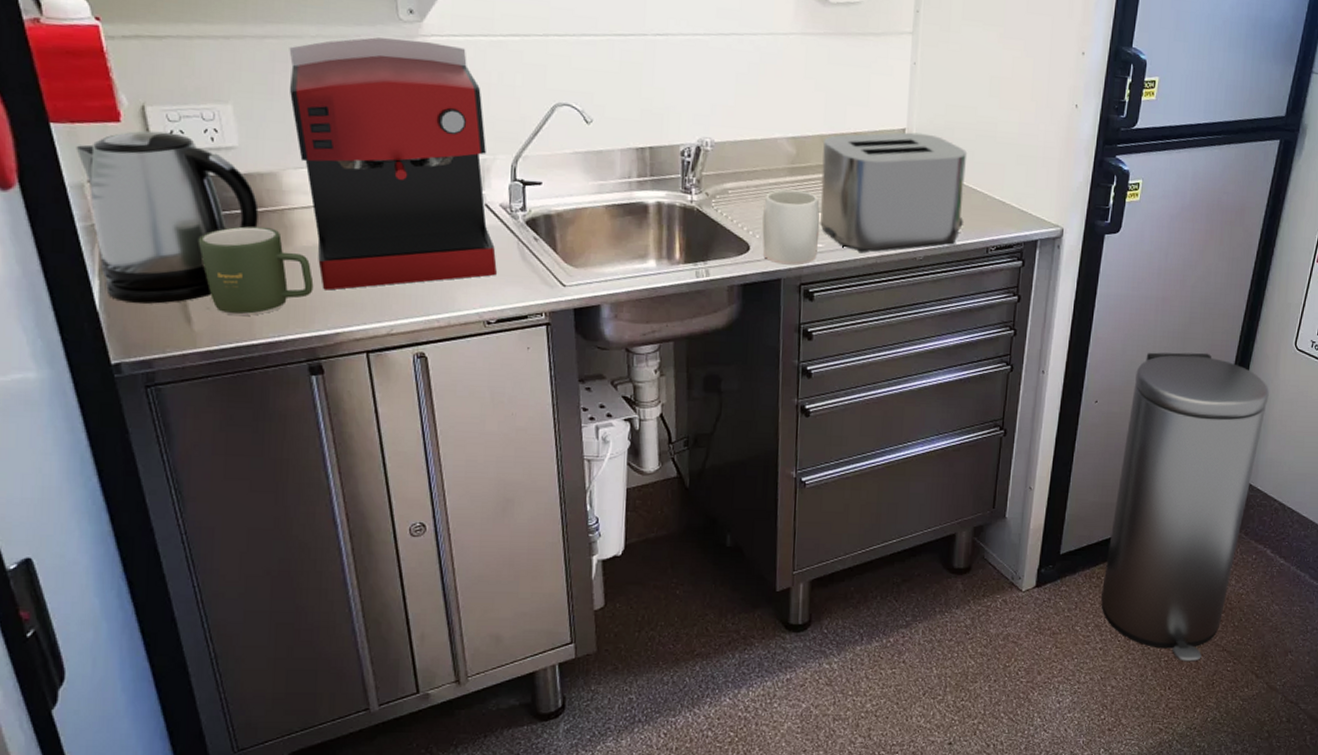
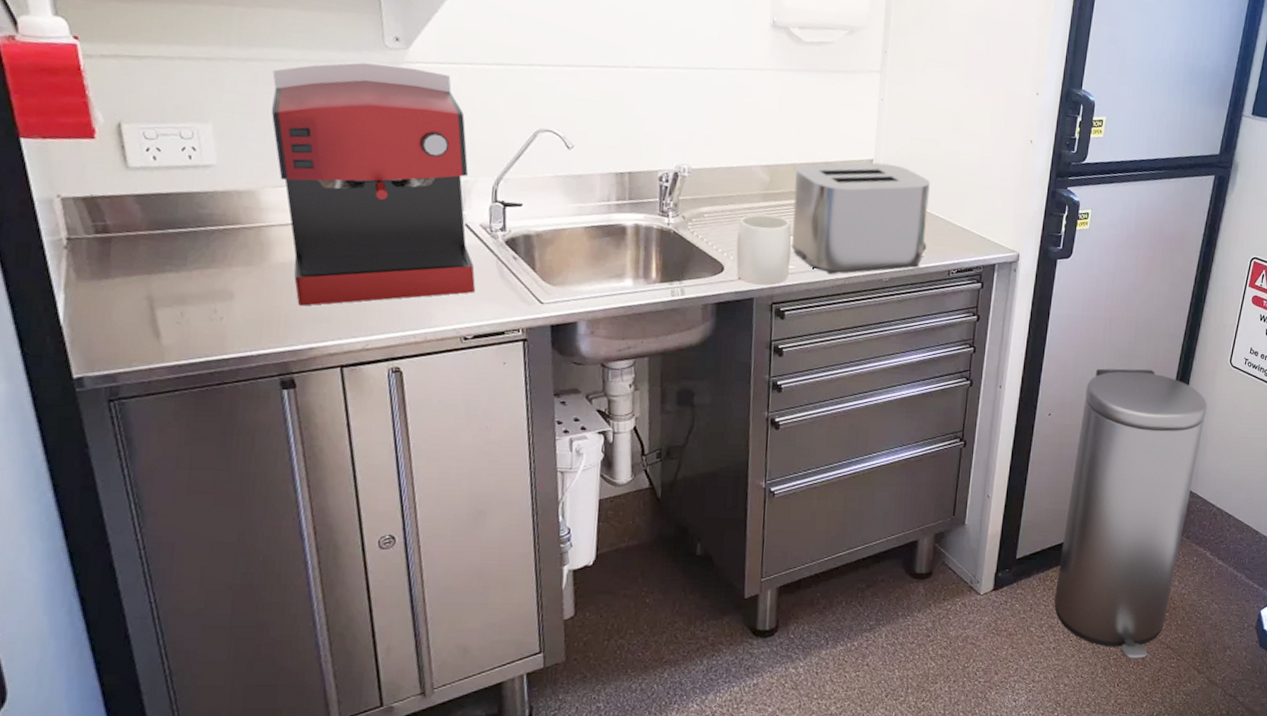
kettle: present [76,130,259,304] -> none [46,147,235,318]
mug: present [198,226,314,317] -> none [170,242,289,331]

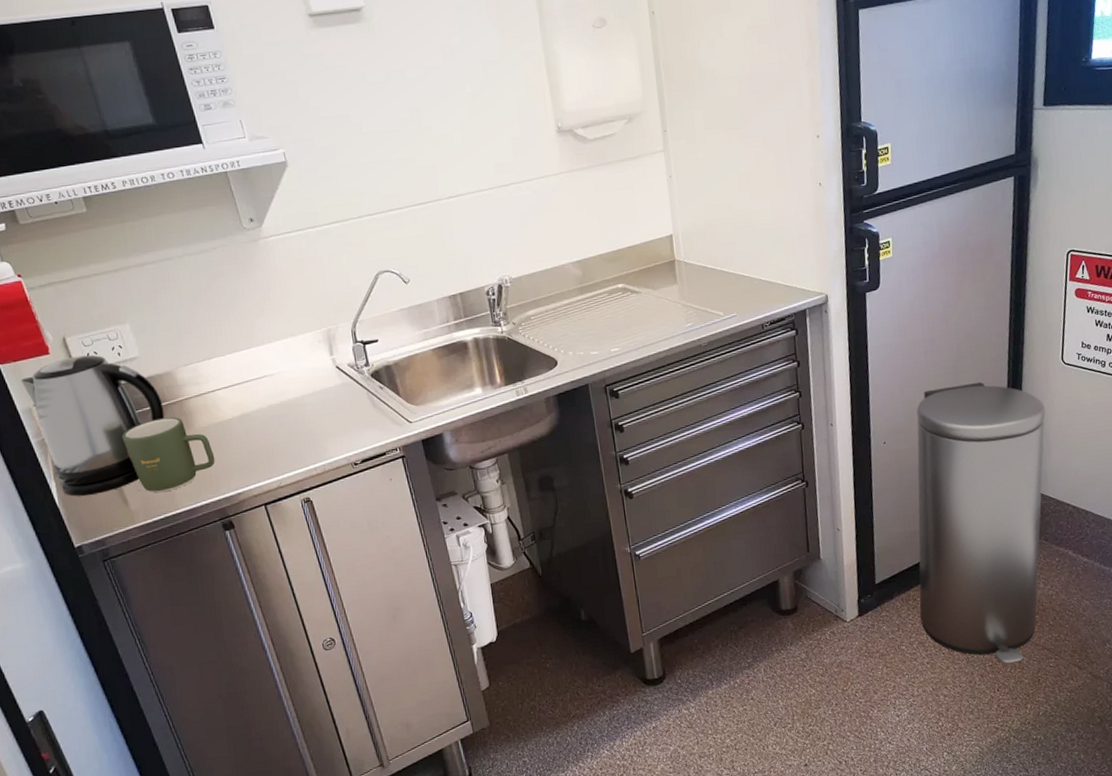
kettle: none [46,147,235,318] -> present [21,354,165,497]
mug: none [170,242,289,331] -> present [122,417,215,493]
coffee maker: present [272,62,475,306] -> none [164,241,355,460]
mug: present [736,214,792,286] -> none [562,305,615,372]
toaster: present [790,162,931,275] -> none [604,235,737,350]

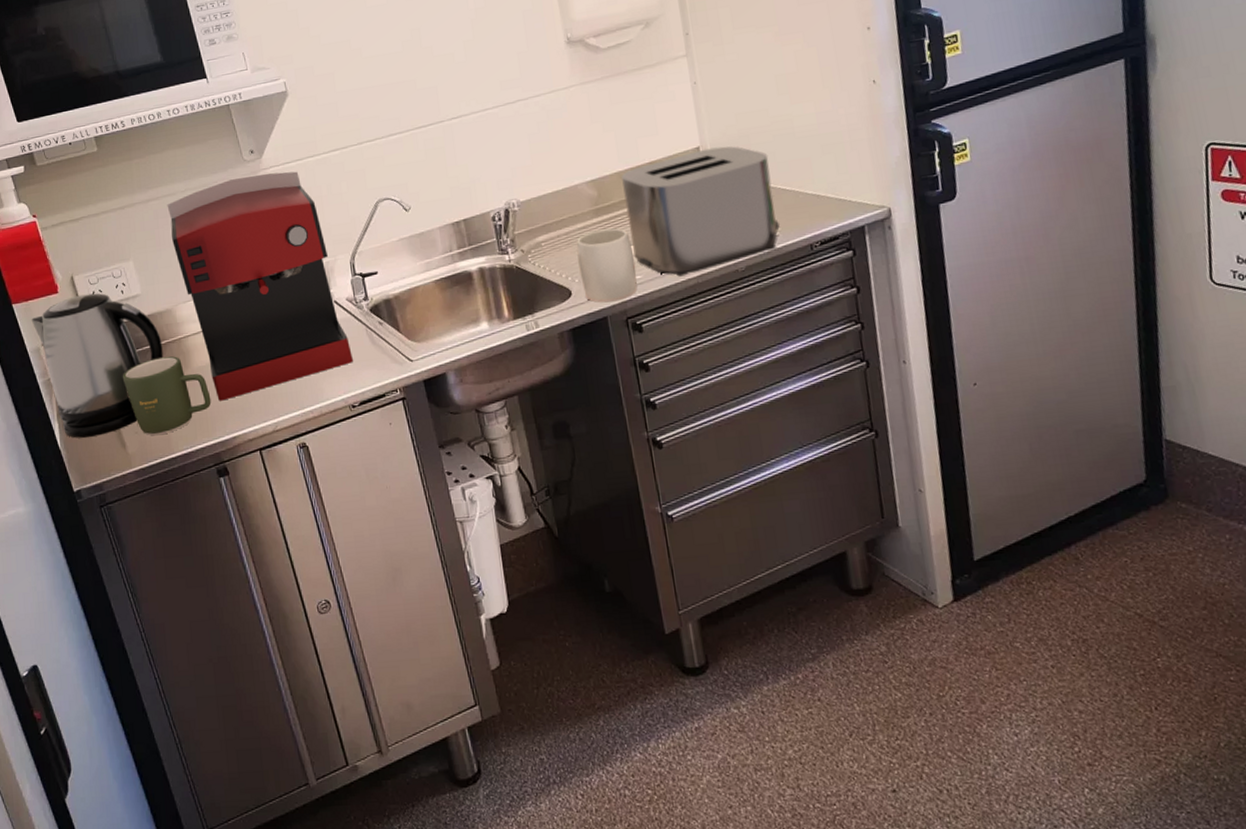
coffee maker: none [164,241,355,460] -> present [167,171,353,401]
mug: none [562,305,615,372] -> present [576,228,638,303]
toaster: none [604,235,737,350] -> present [622,146,780,277]
pedal bin: present [916,381,1046,664] -> none [1014,308,1205,674]

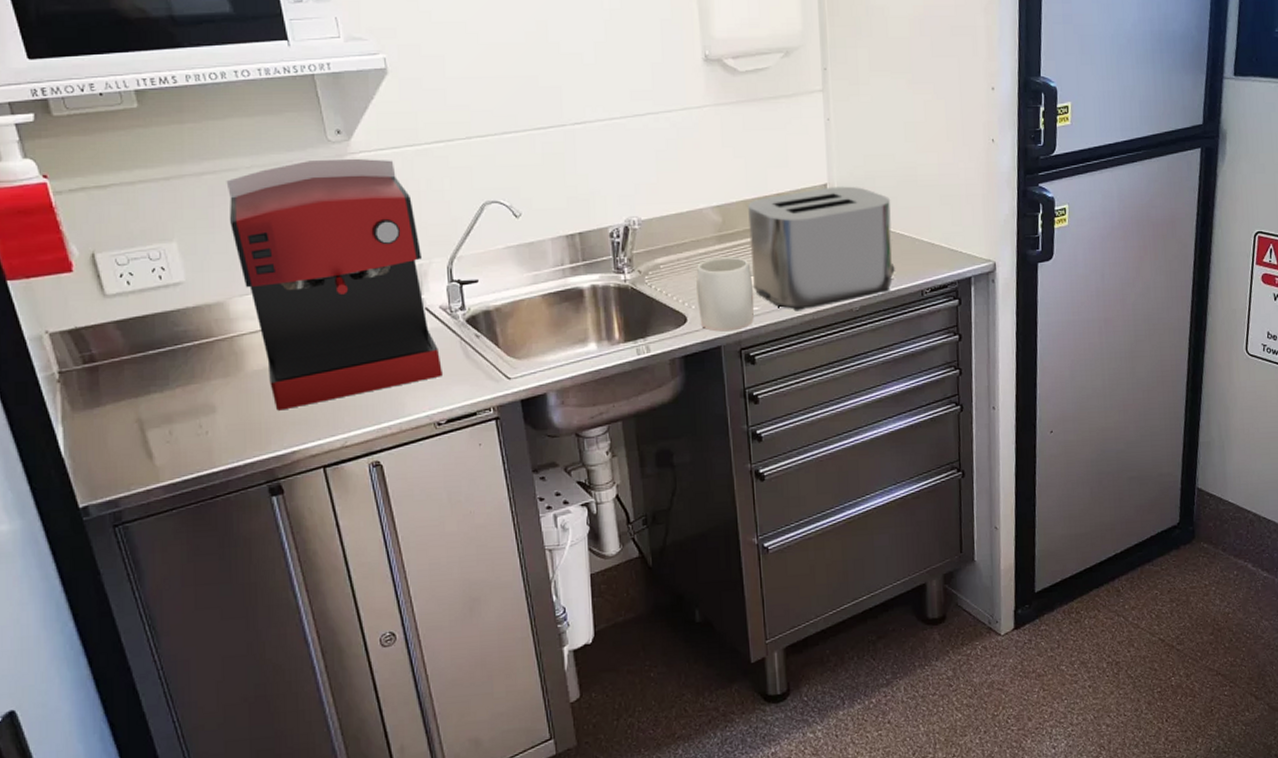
kettle: present [31,293,163,438] -> none [32,276,209,446]
mug: present [122,356,211,436] -> none [153,356,267,447]

